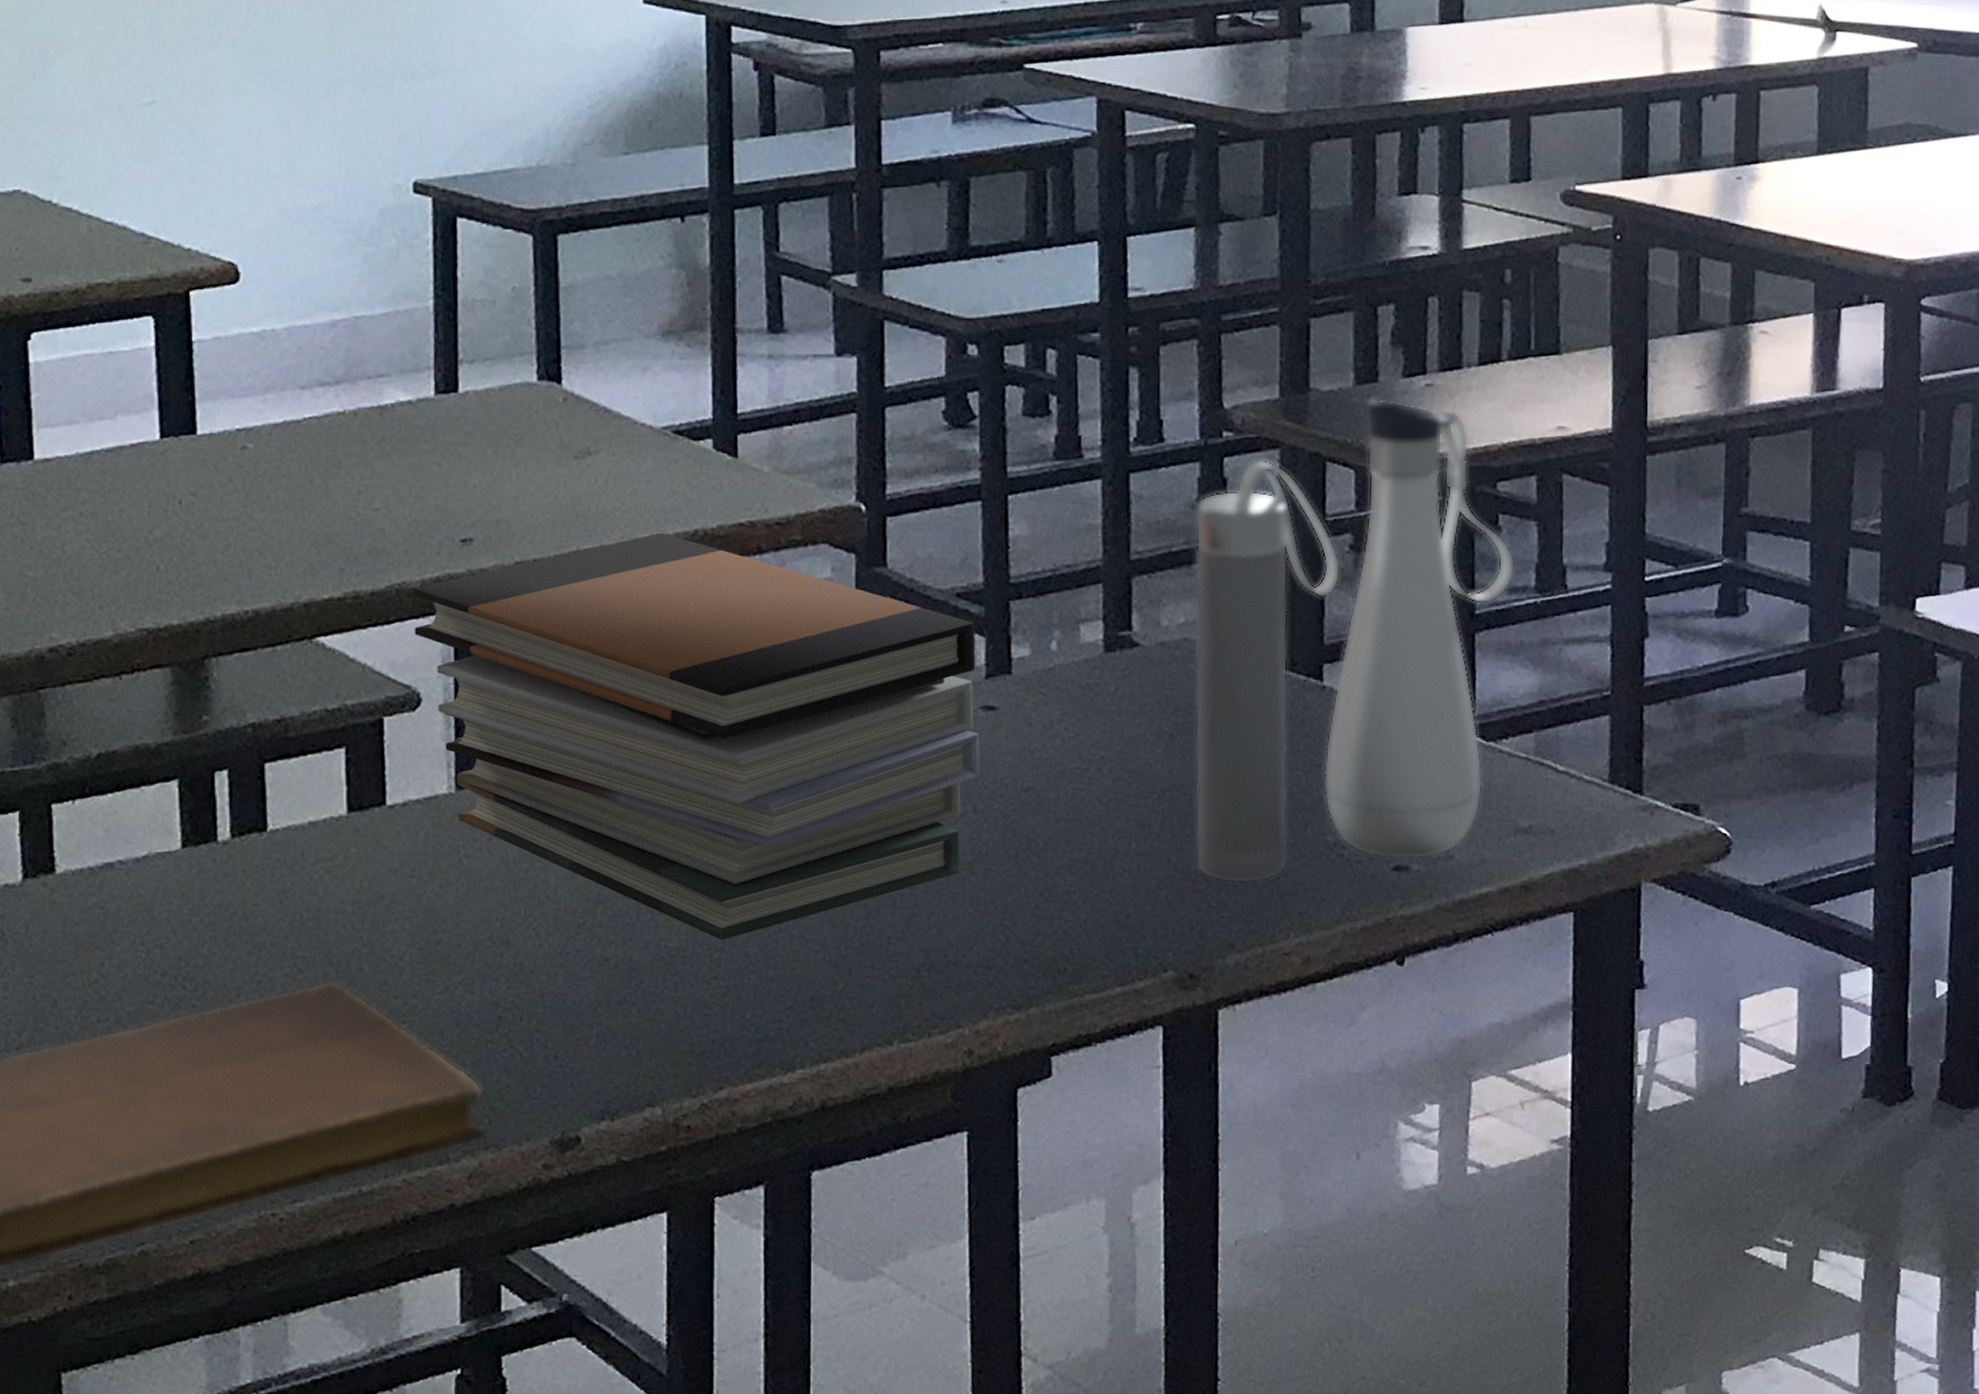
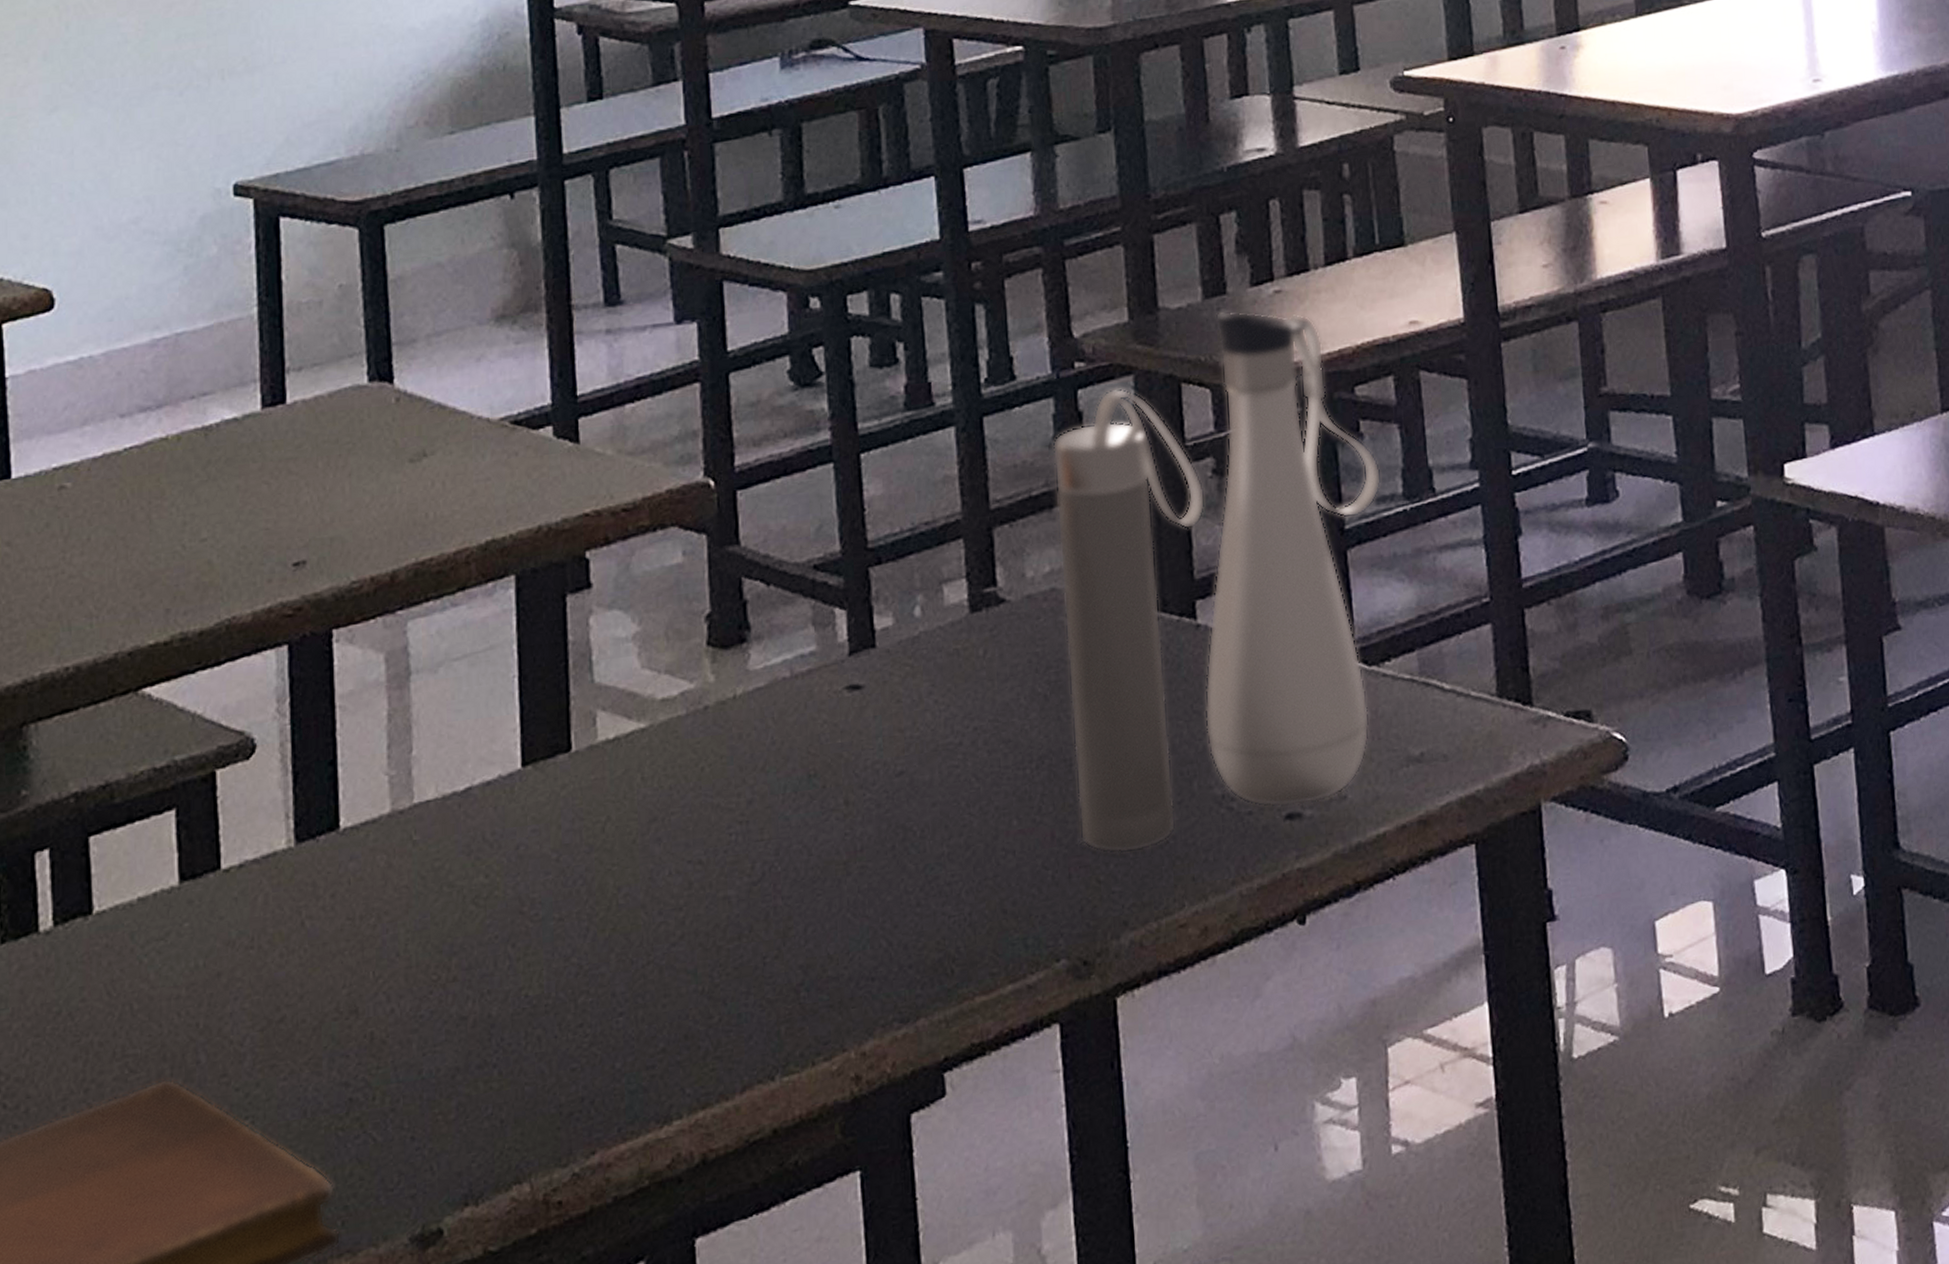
book stack: present [413,532,980,941] -> none [244,532,850,982]

